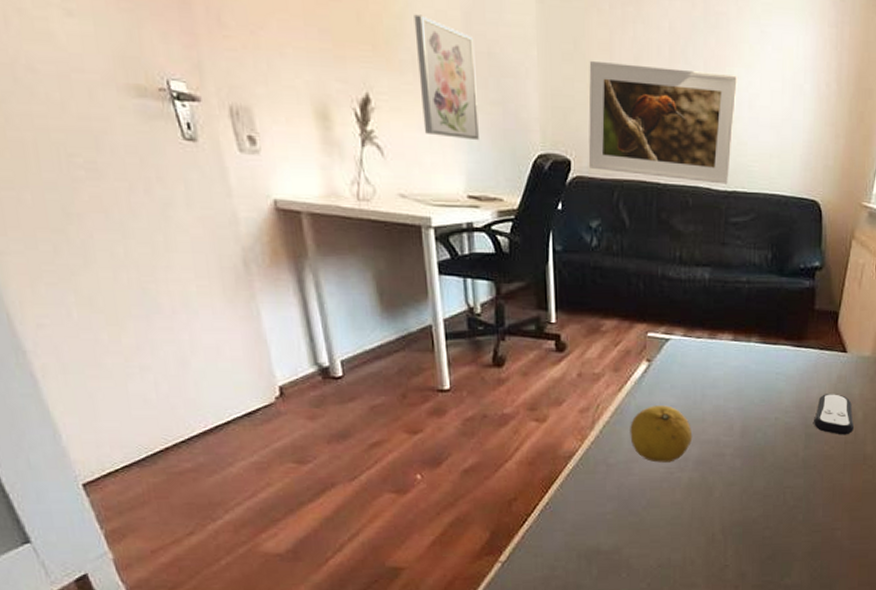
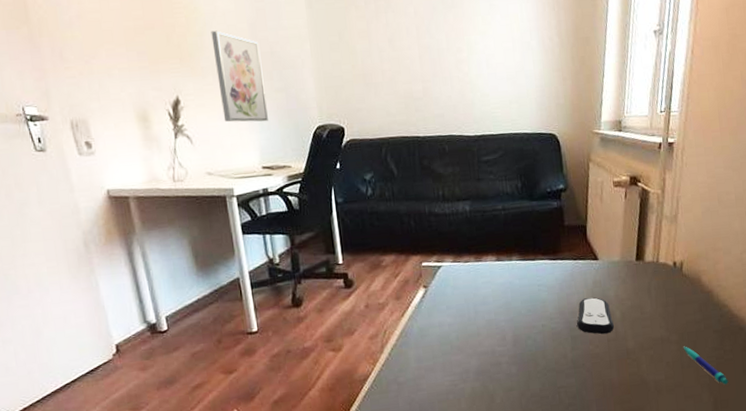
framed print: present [588,60,737,184] -> none [352,42,477,132]
fruit: present [630,405,693,463] -> none [414,324,471,377]

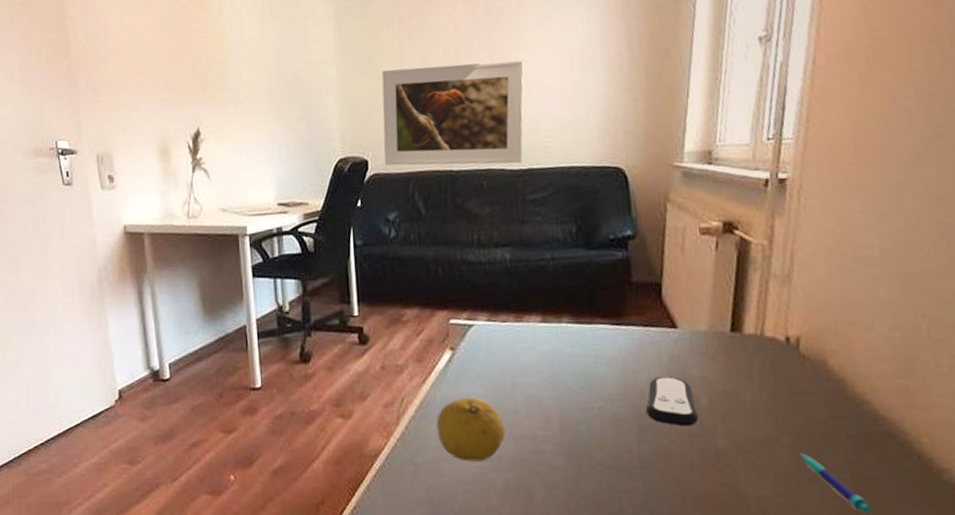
wall art: present [211,30,268,122] -> none [235,58,287,155]
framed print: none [352,42,477,132] -> present [381,60,524,166]
fruit: none [414,324,471,377] -> present [436,397,506,462]

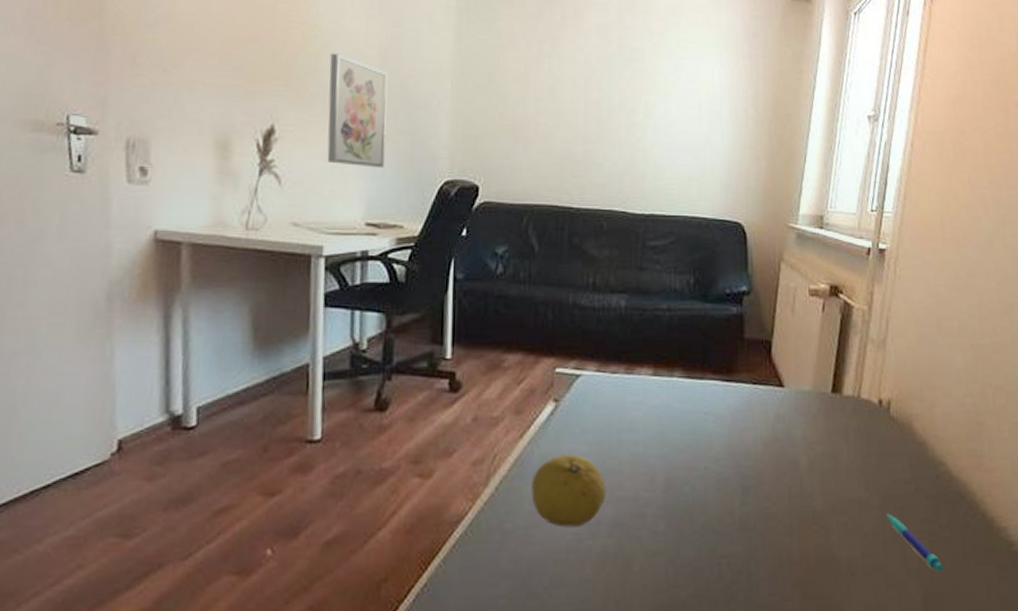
wall art: none [235,58,287,155] -> present [327,53,388,169]
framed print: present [381,60,524,166] -> none [497,91,653,208]
remote control: present [646,377,699,427] -> none [751,436,799,488]

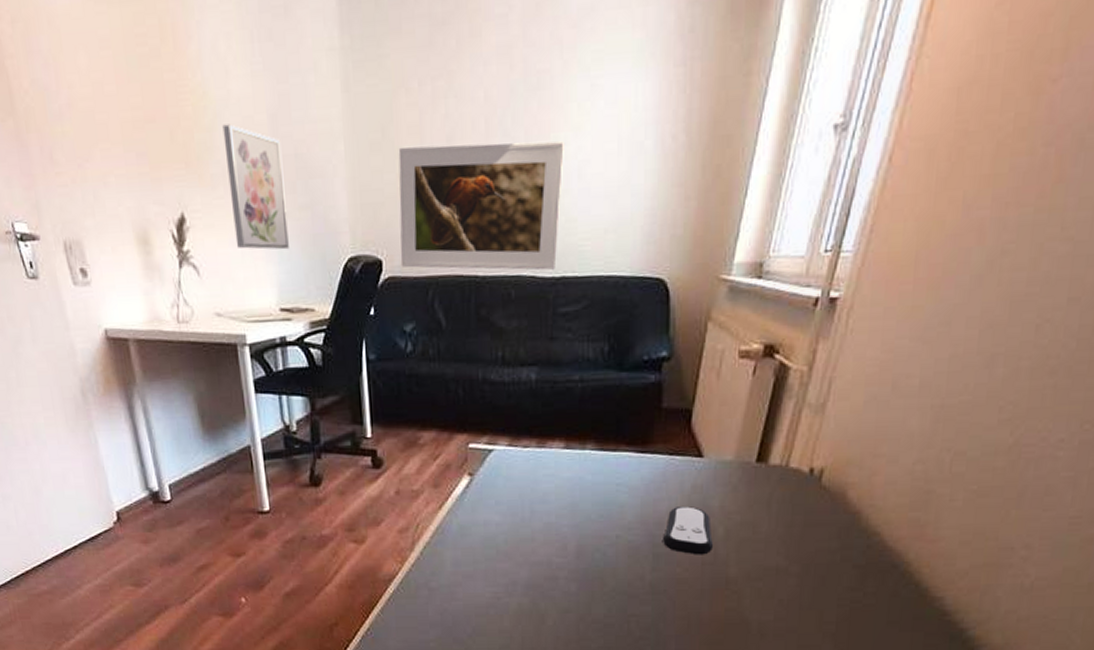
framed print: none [497,91,653,208] -> present [398,141,564,270]
fruit: present [531,454,607,528] -> none [452,524,521,587]
remote control: none [751,436,799,488] -> present [663,506,714,555]
pen: present [886,513,944,572] -> none [805,581,864,637]

